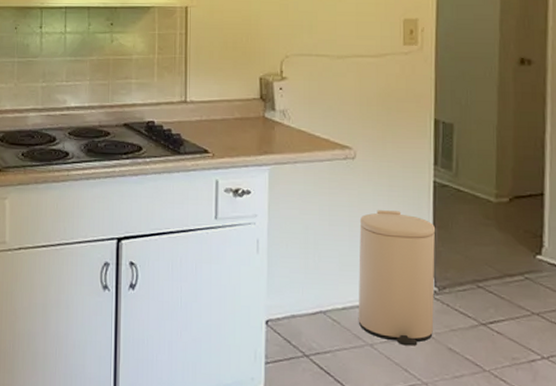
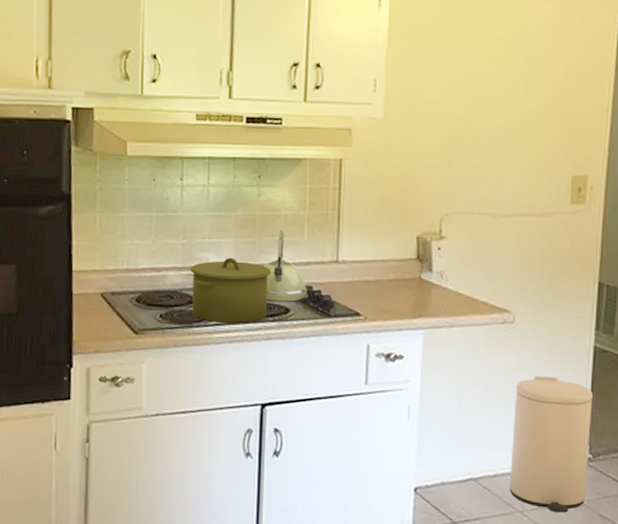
cooking pot: none [49,99,124,161] -> present [190,257,271,323]
kettle: none [117,73,159,141] -> present [263,230,308,303]

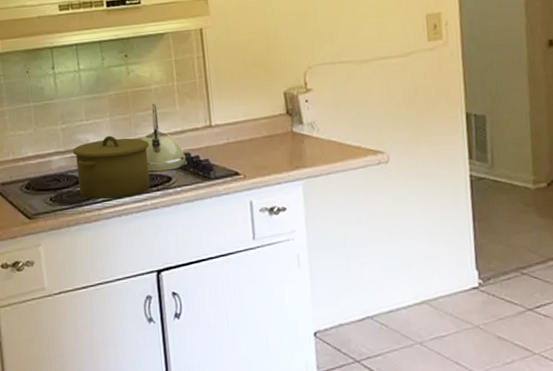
pedal bin: present [509,376,594,513] -> none [398,209,481,340]

